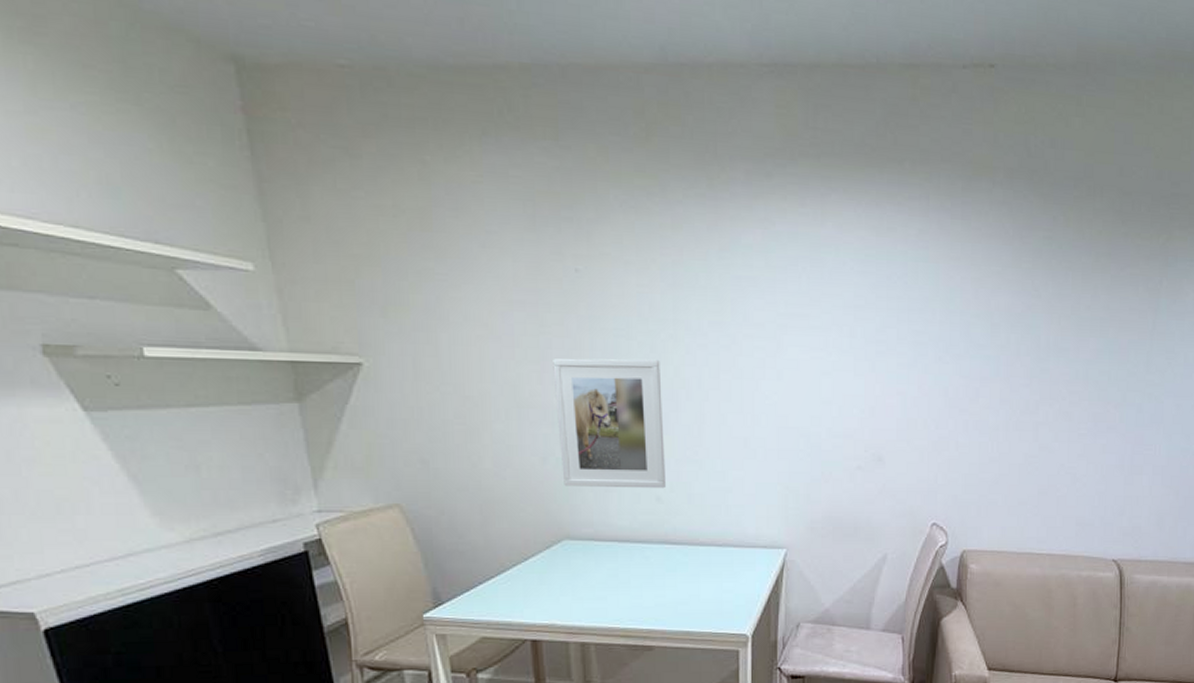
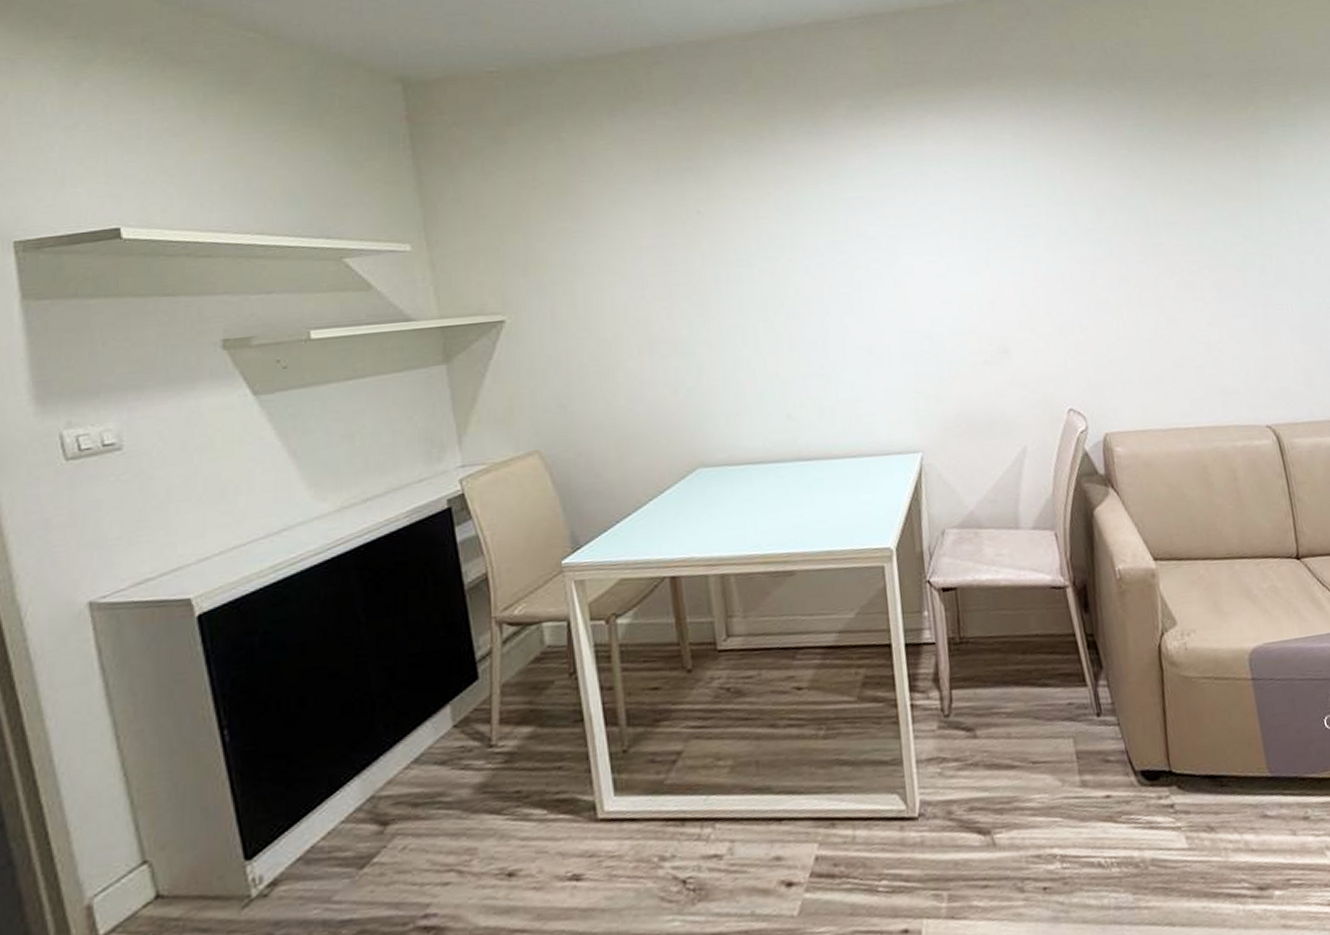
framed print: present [553,358,667,489] -> none [680,282,796,415]

